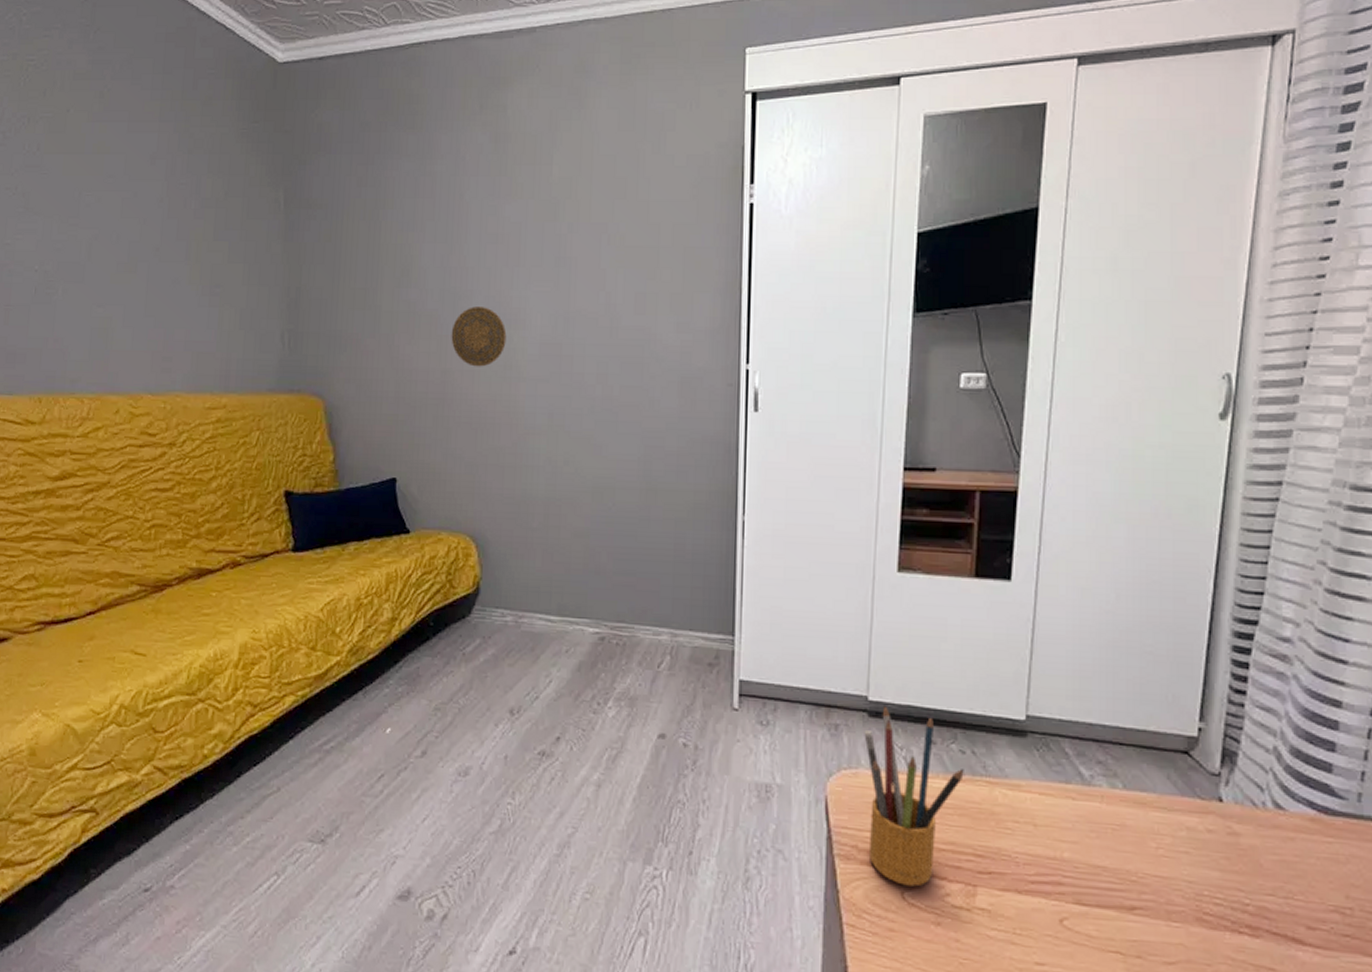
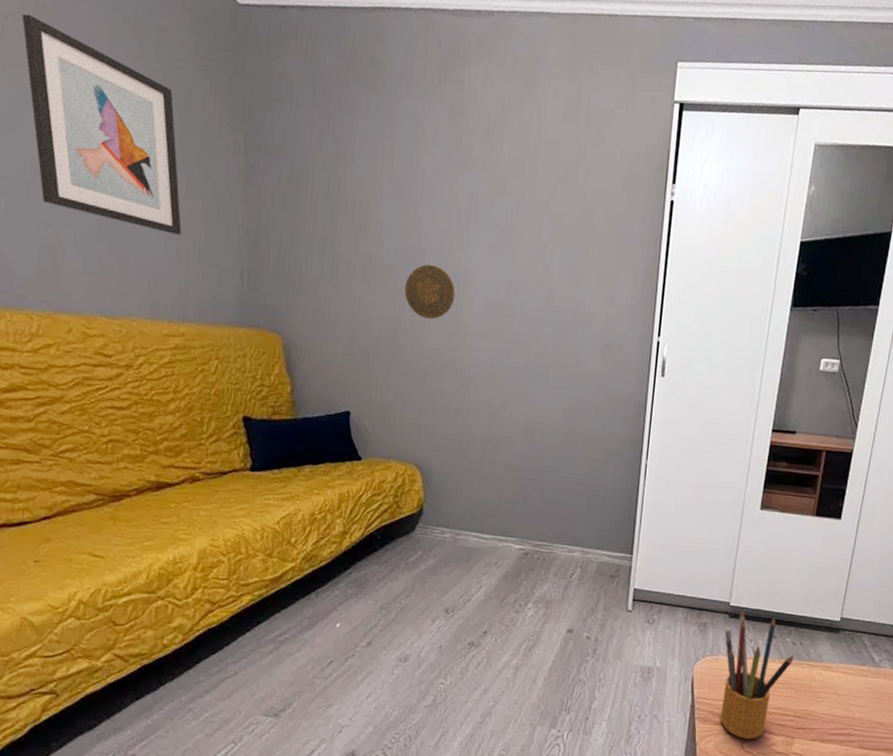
wall art: none [82,104,224,302] -> present [21,13,182,235]

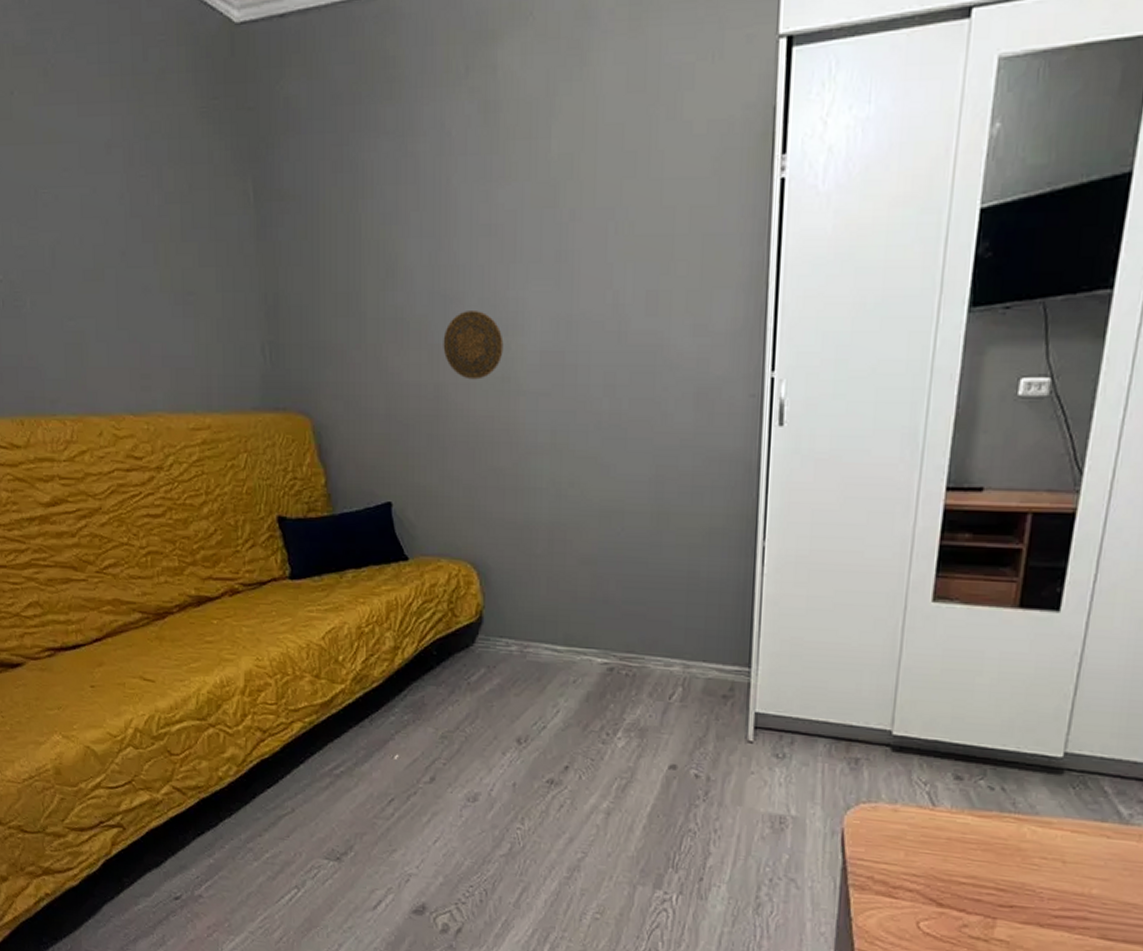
wall art: present [21,13,182,235] -> none [26,84,198,312]
pencil box: present [720,609,794,739] -> none [884,739,992,917]

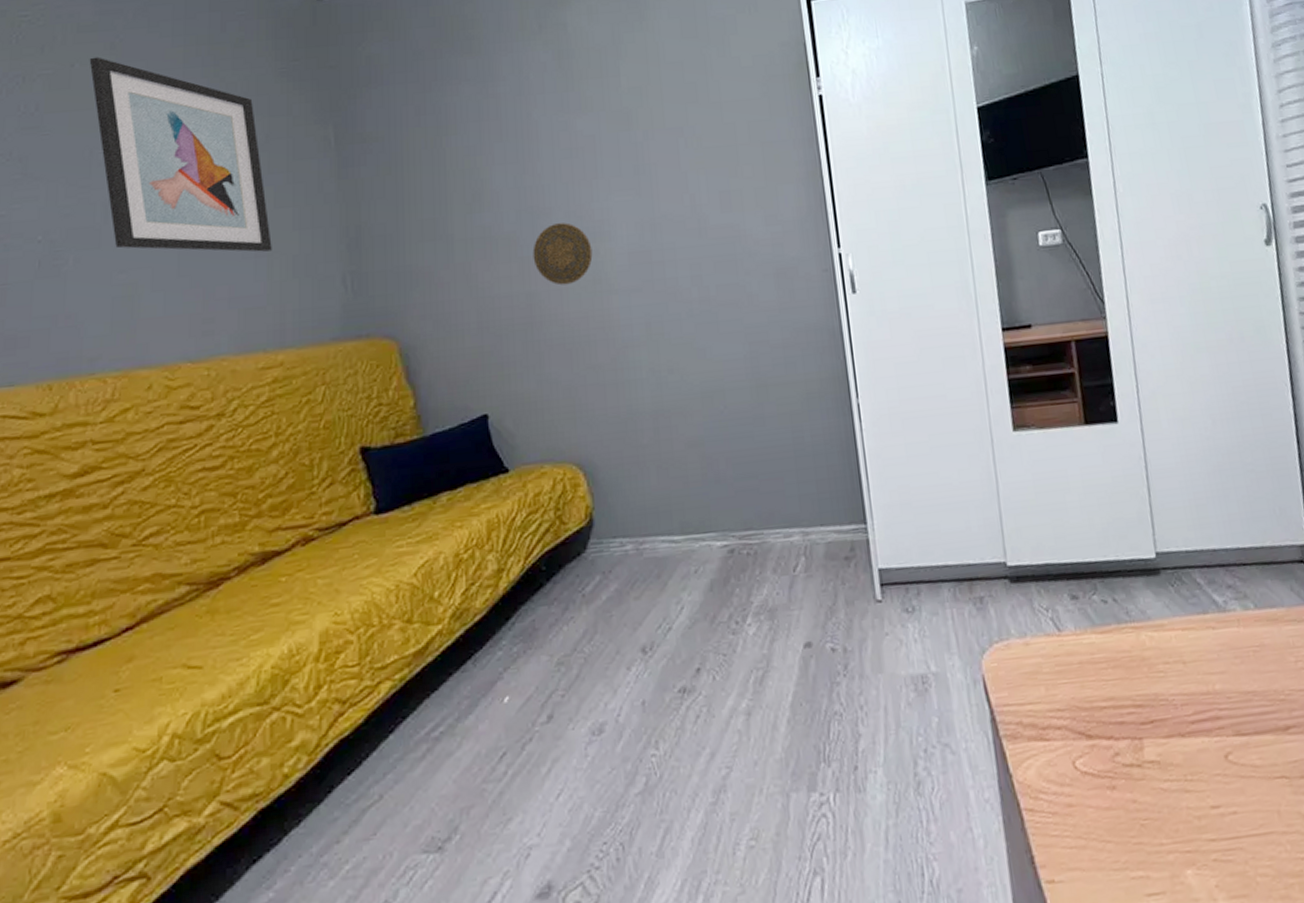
wall art: none [26,84,198,312] -> present [89,57,272,252]

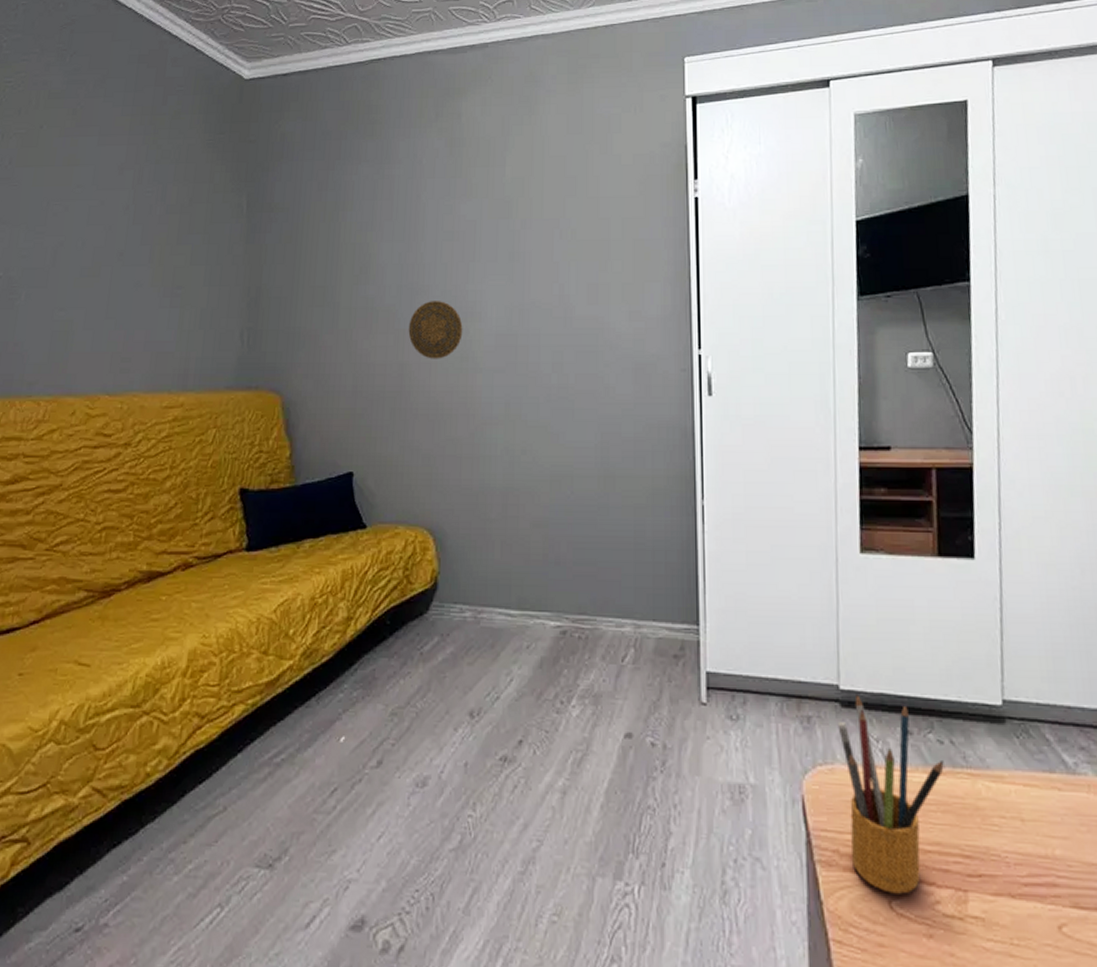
wall art: present [89,57,272,252] -> none [54,120,185,303]
pencil box: none [1008,567,1110,754] -> present [837,693,944,894]

